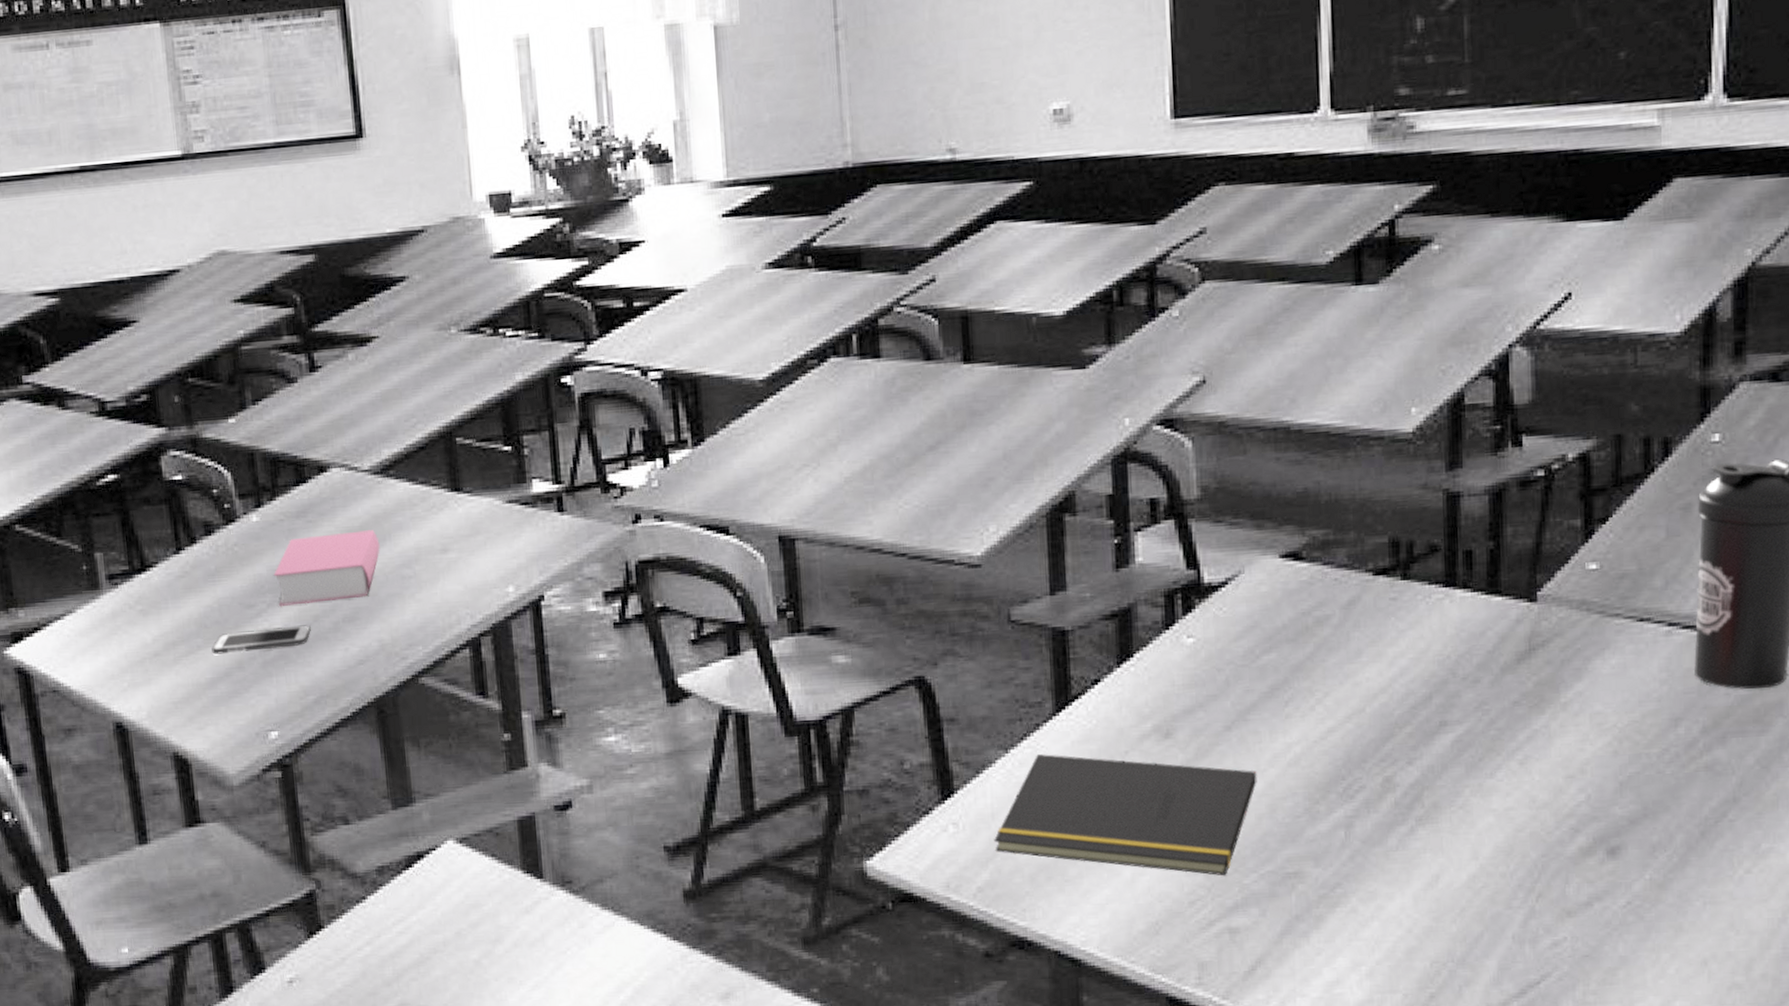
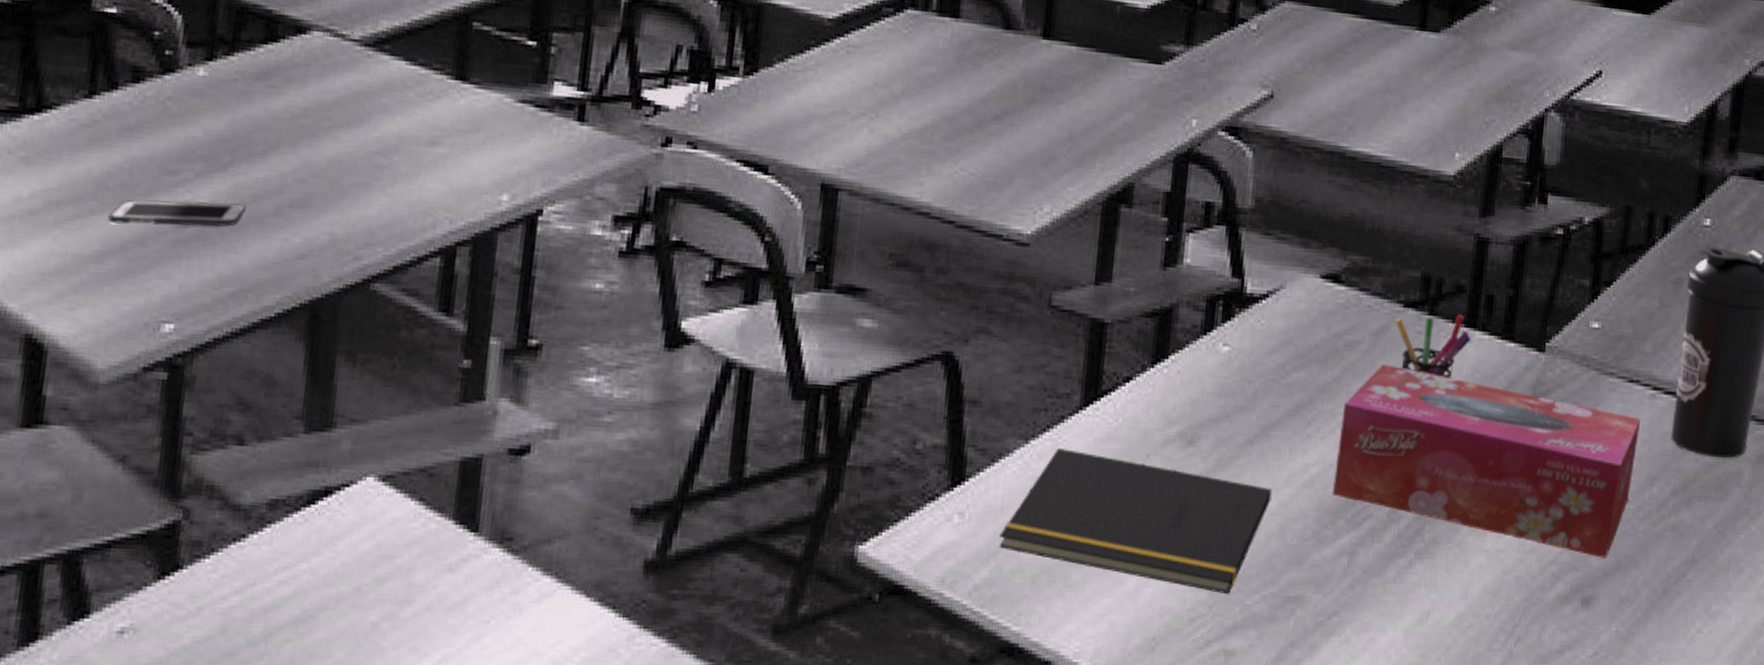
book: present [273,530,380,607] -> none [210,103,355,182]
tissue box: none [1319,635,1657,806] -> present [1332,364,1641,558]
pen holder: none [1365,574,1451,642] -> present [1394,314,1471,379]

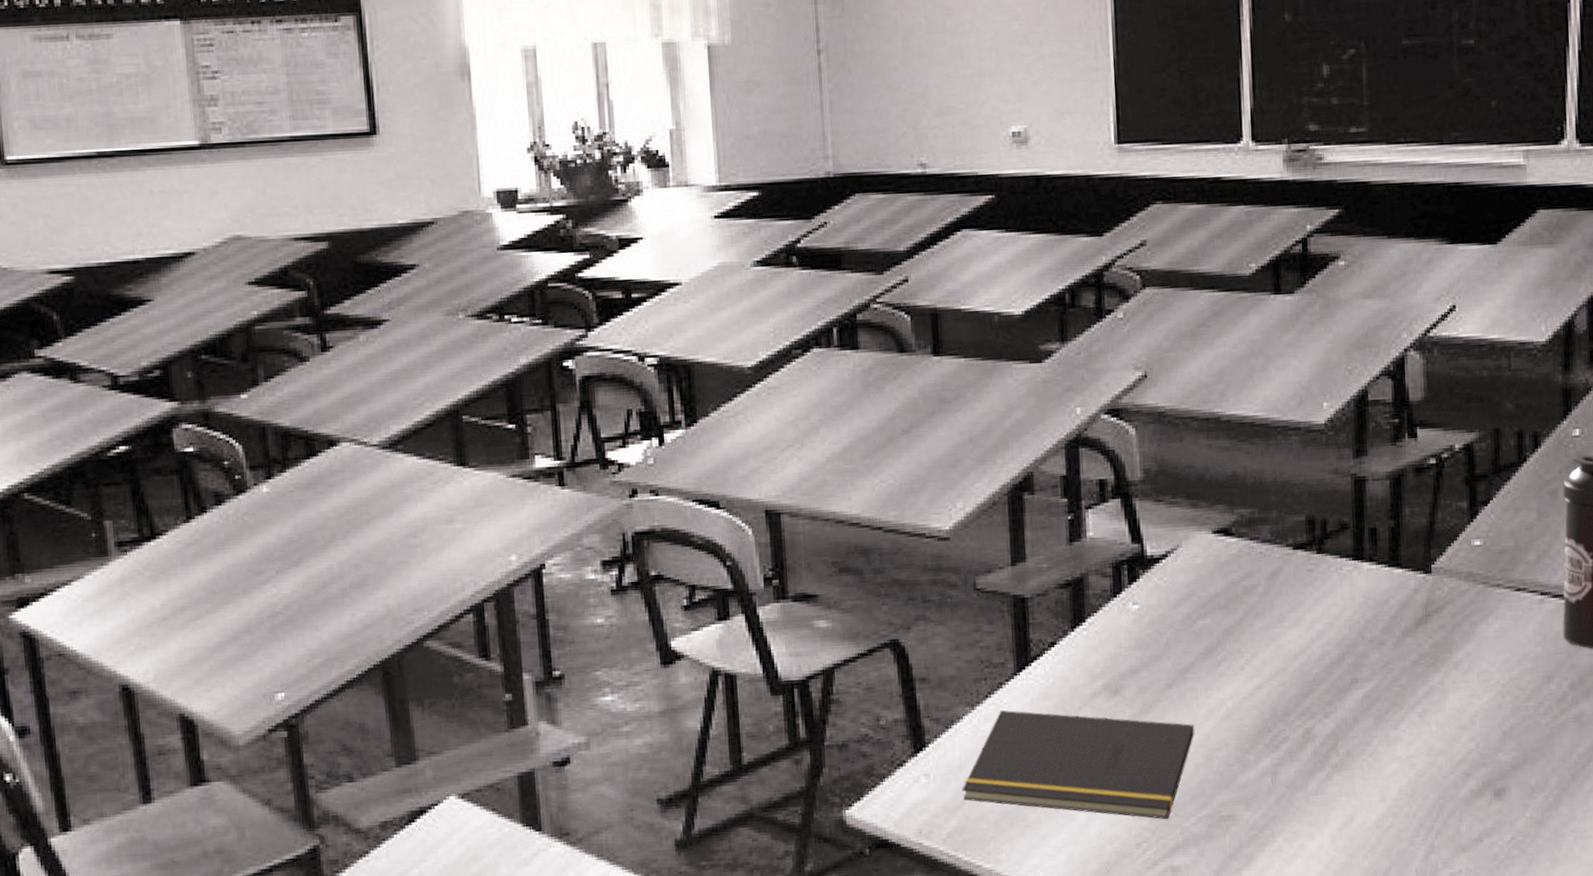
cell phone: present [108,200,246,227] -> none [220,591,319,619]
tissue box: present [1332,364,1641,558] -> none [1248,602,1532,753]
pen holder: present [1394,314,1471,379] -> none [1286,549,1360,609]

